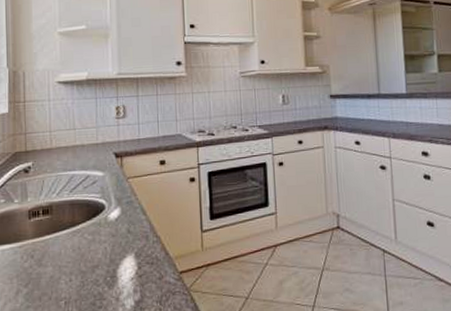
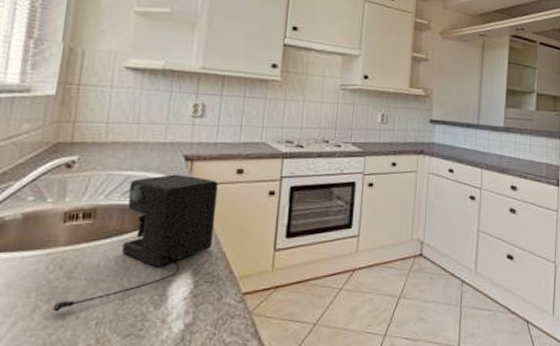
coffee maker: none [31,170,148,294] -> present [52,174,219,312]

